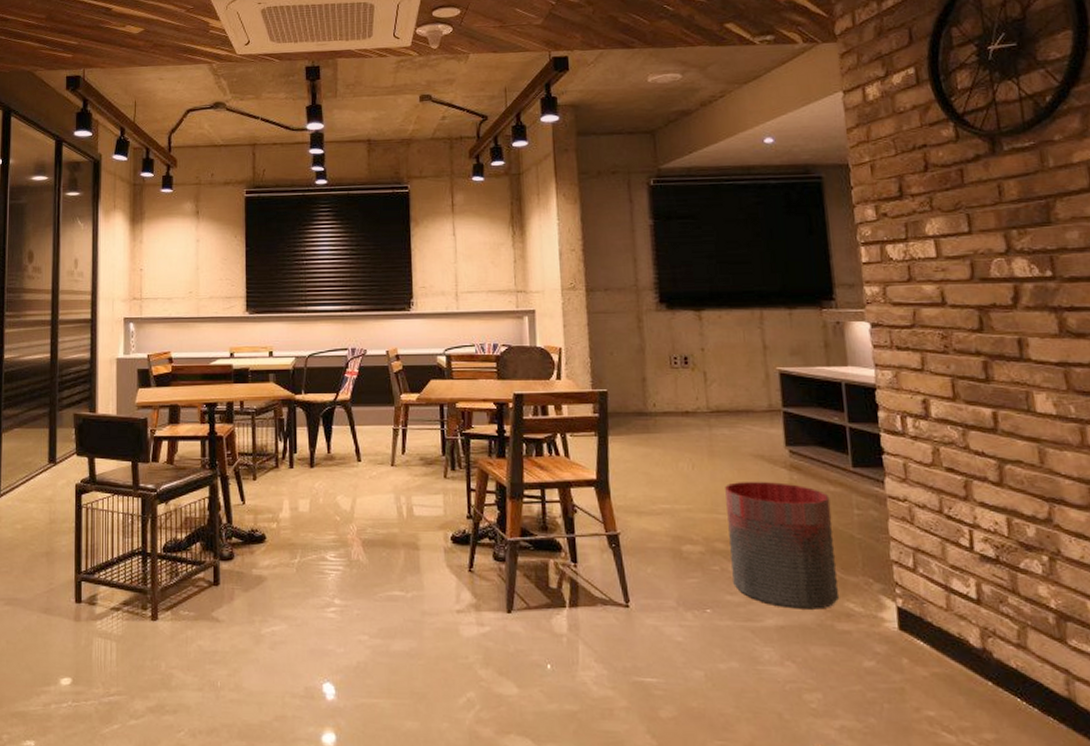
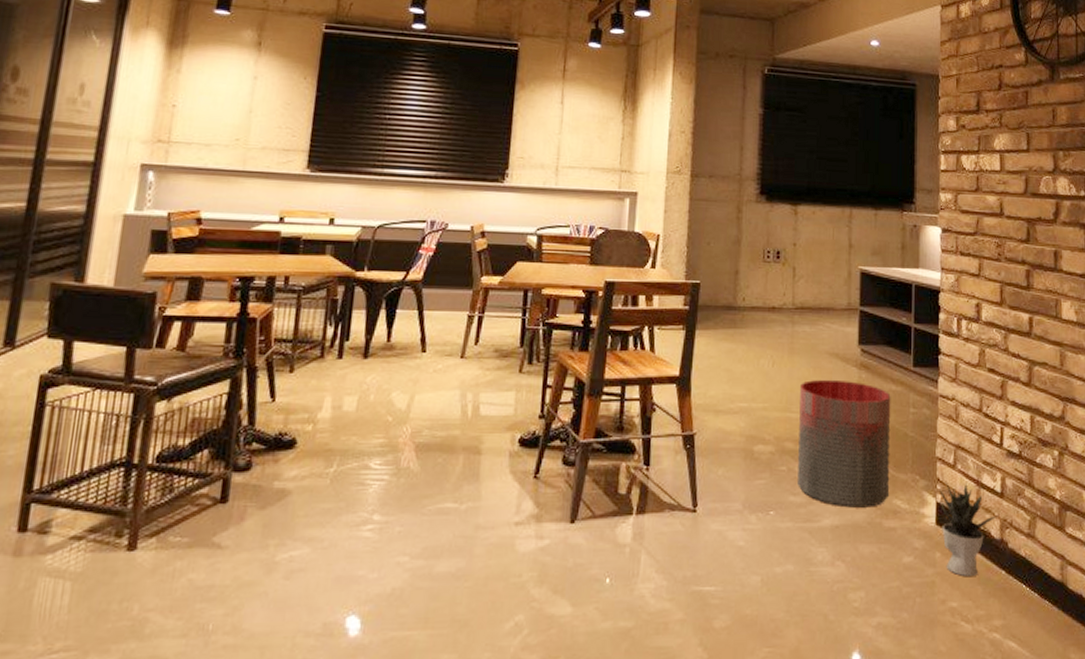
potted plant: none [899,585,978,686] -> present [939,481,1000,577]

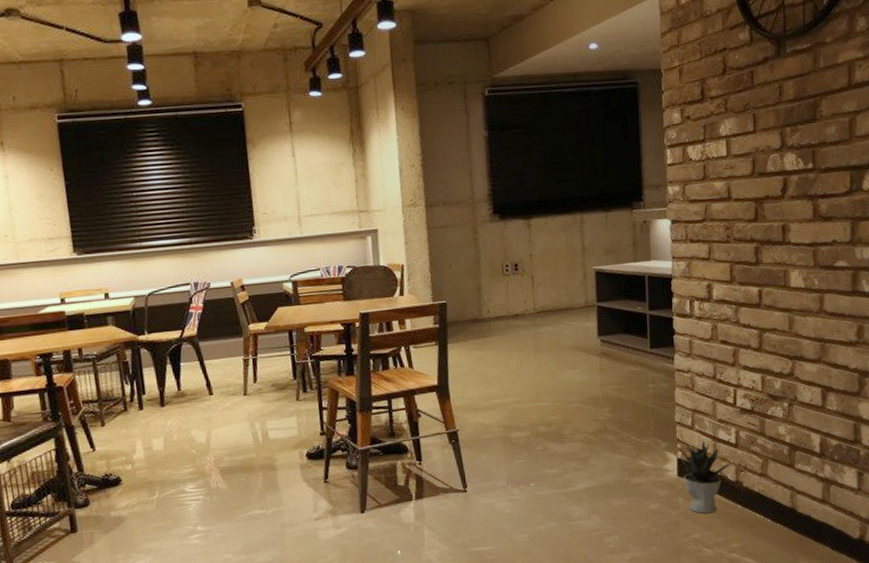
trash can: present [798,379,891,508] -> none [547,368,635,473]

